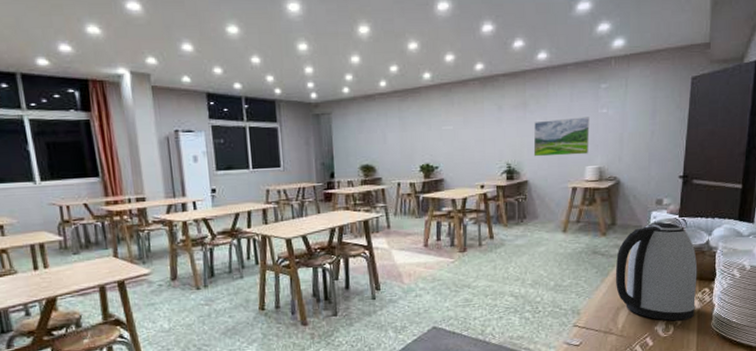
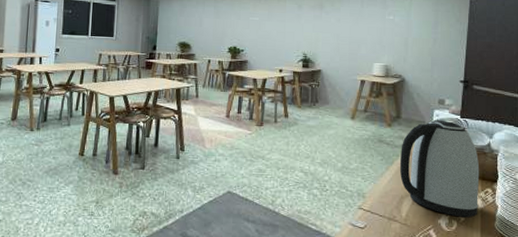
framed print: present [533,117,590,157] -> none [327,21,378,53]

